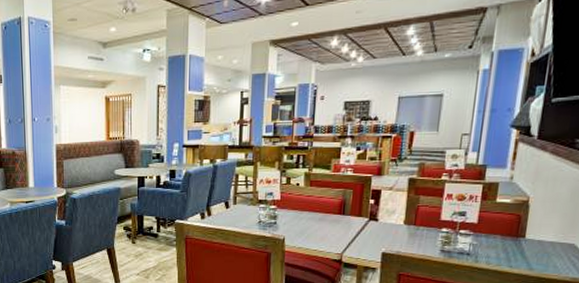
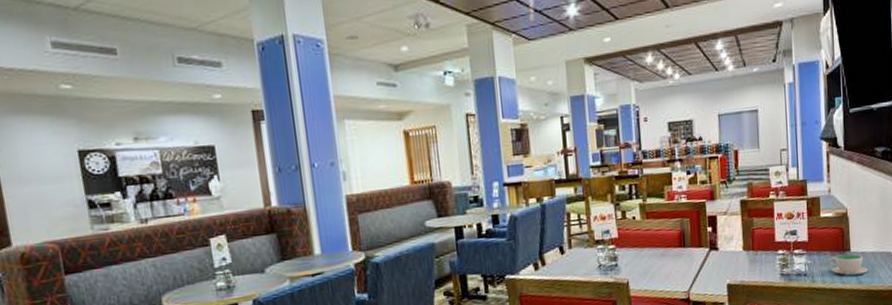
cup: none [498,240,543,261] -> present [829,254,868,276]

